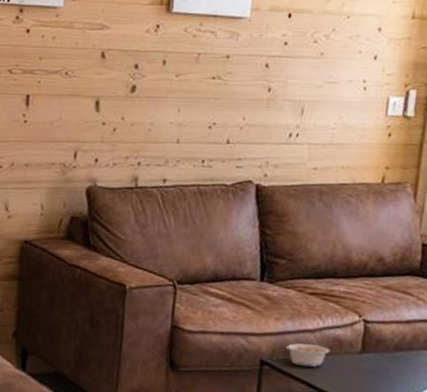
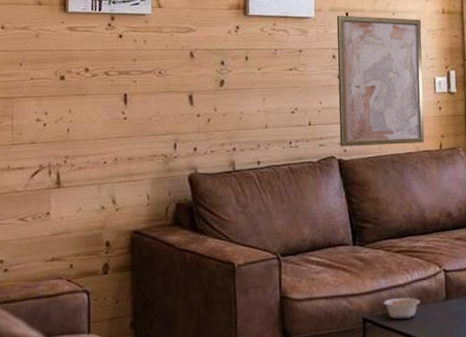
wall art: none [260,16,383,174] -> present [336,15,425,147]

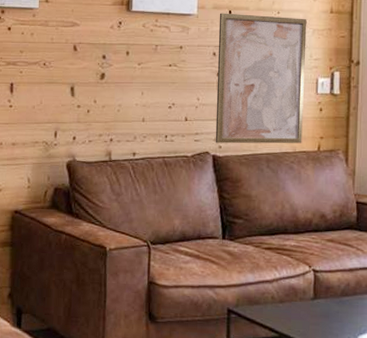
legume: present [381,298,420,319] -> none [247,293,287,314]

